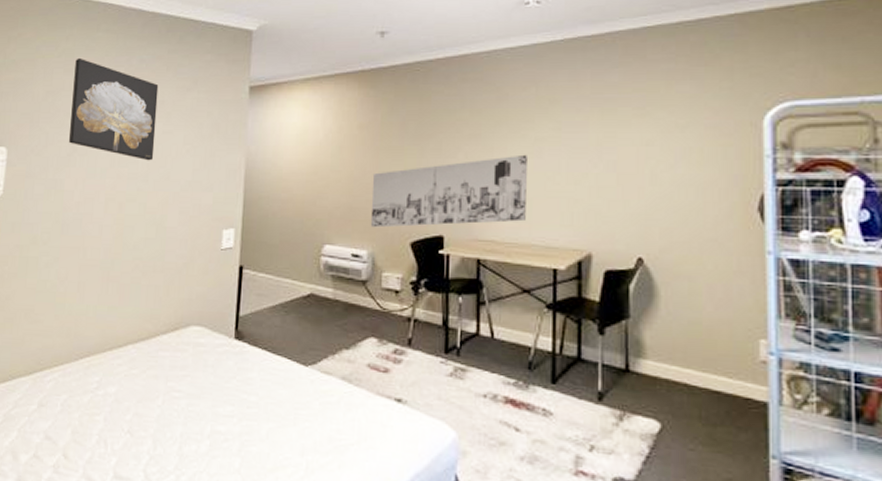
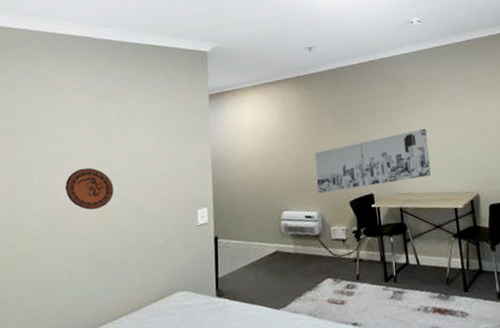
wall art: present [69,57,159,161] -> none [52,81,131,161]
decorative plate: none [80,165,132,216] -> present [65,168,114,210]

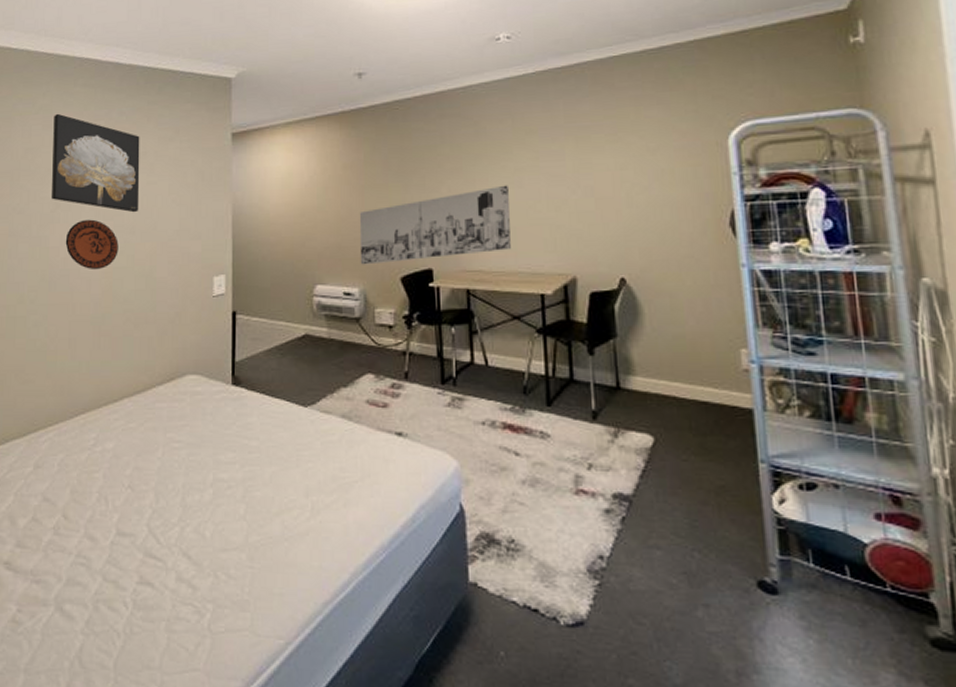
wall art: none [52,81,131,161] -> present [52,113,140,213]

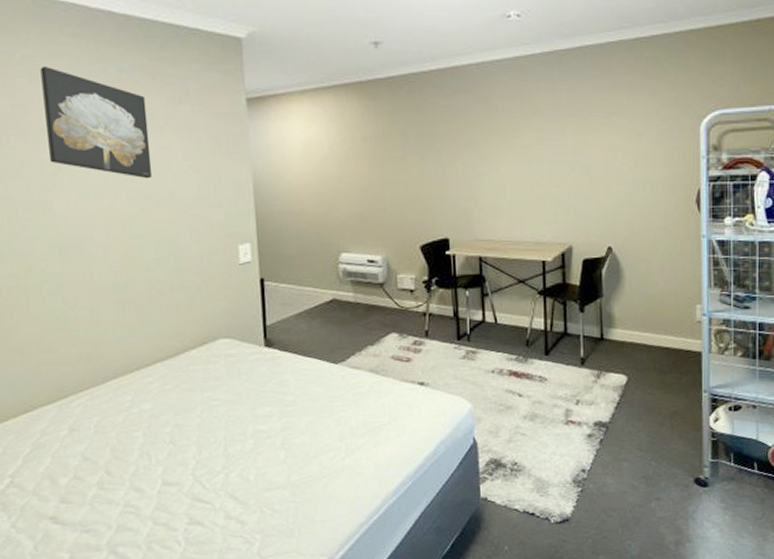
decorative plate: present [65,219,119,270] -> none [72,185,135,238]
wall art: present [359,185,511,265] -> none [380,161,518,234]

